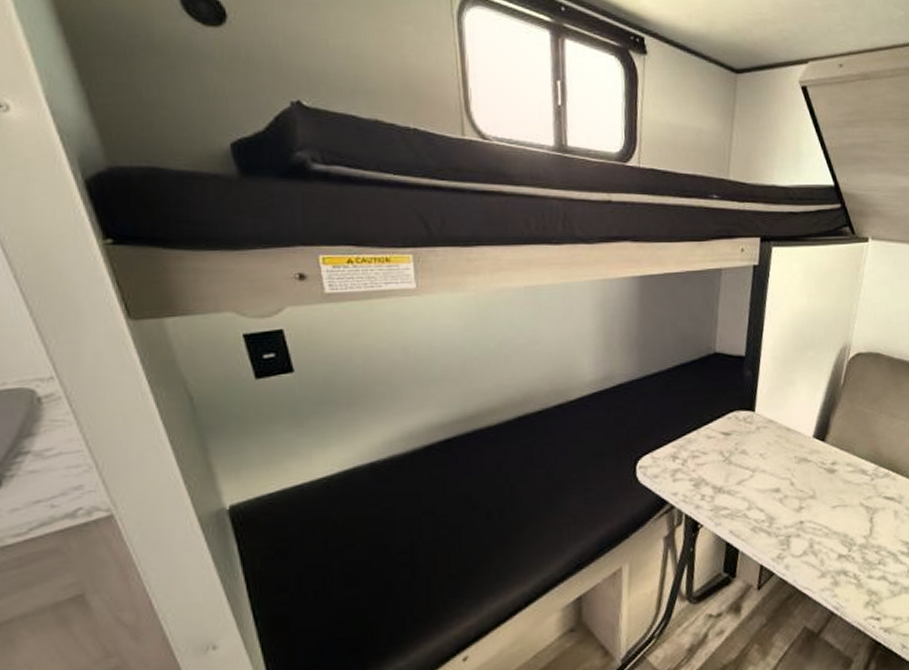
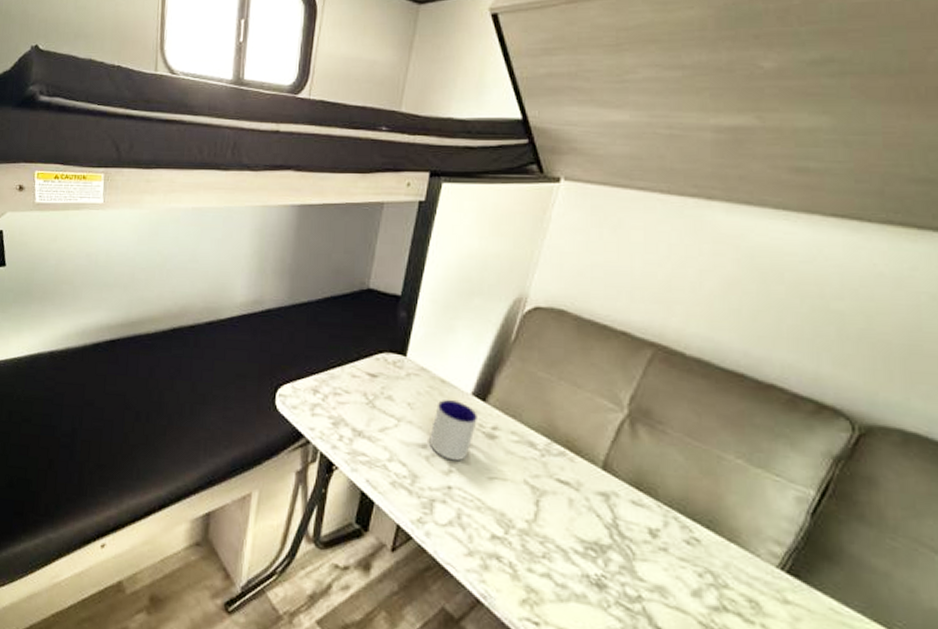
mug: none [781,445,819,498] -> present [429,400,477,461]

